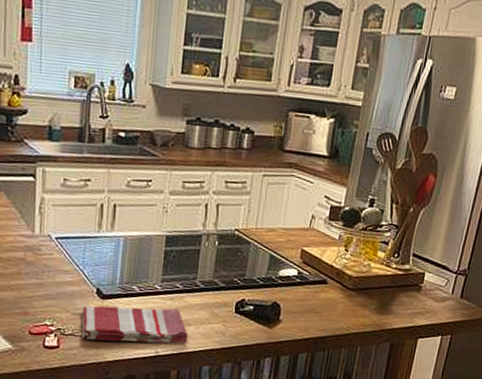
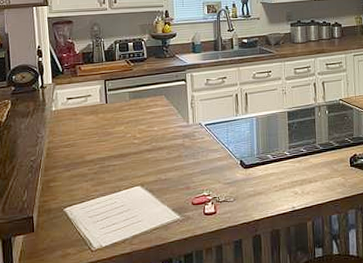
dish towel: present [81,305,188,343] -> none [231,169,316,204]

